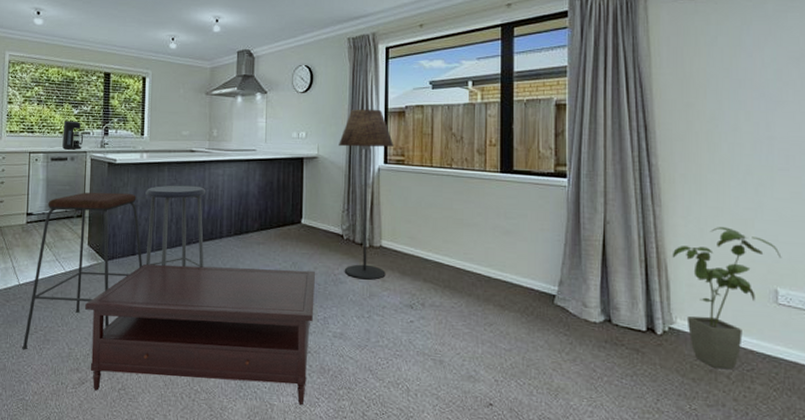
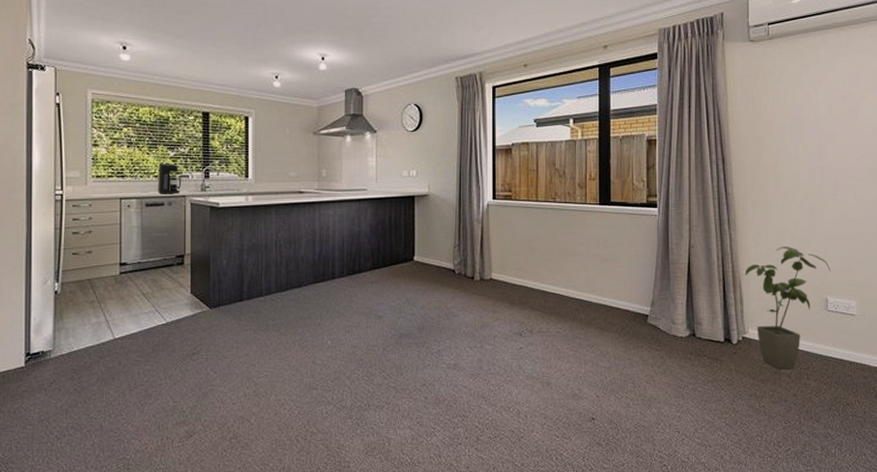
bar stool: present [22,192,143,350] -> none [120,237,252,408]
coffee table: present [85,263,315,406] -> none [190,306,428,442]
bar stool: present [145,185,206,268] -> none [252,227,317,311]
floor lamp: present [339,109,394,280] -> none [449,147,502,311]

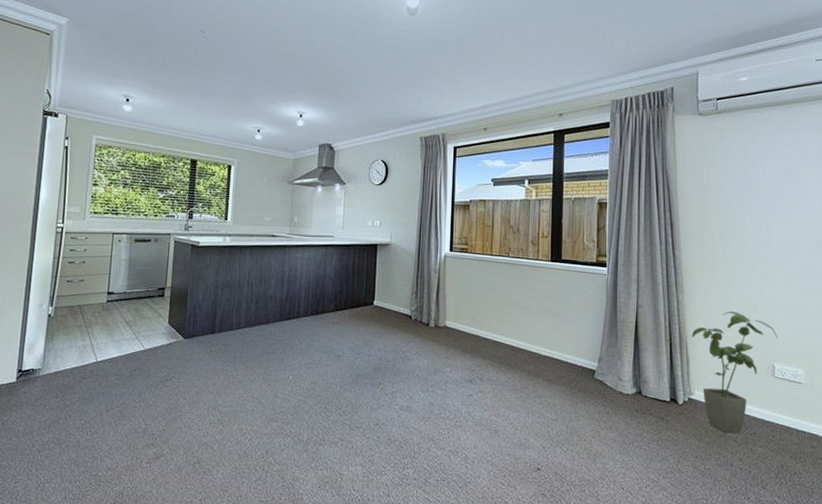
coffee maker: present [158,163,182,194] -> none [146,203,168,232]

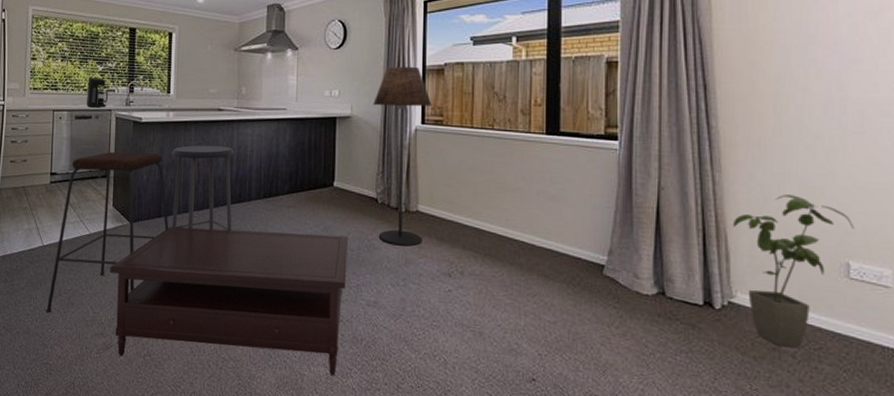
bar stool: none [97,273,222,426] -> present [46,152,169,313]
coffee maker: none [146,203,168,232] -> present [87,77,109,108]
coffee table: none [163,342,385,474] -> present [110,226,348,376]
bar stool: none [224,267,286,346] -> present [172,145,235,231]
floor lamp: none [410,201,459,357] -> present [373,66,432,247]

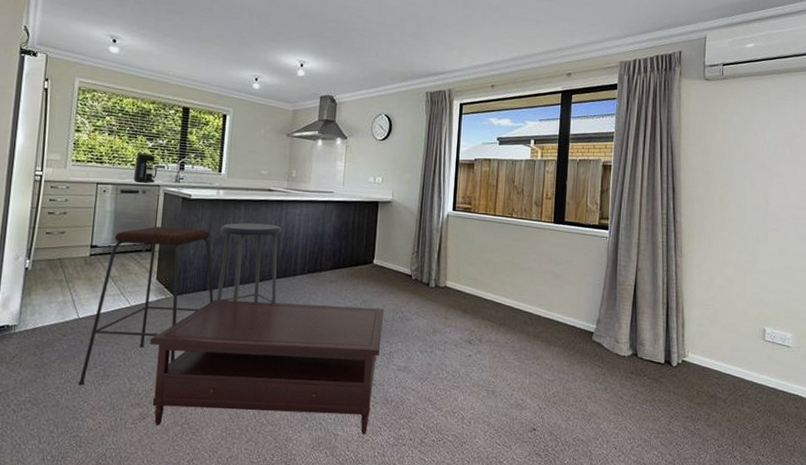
floor lamp: present [373,66,432,247] -> none [412,159,463,318]
house plant: present [732,194,855,347] -> none [687,276,770,394]

